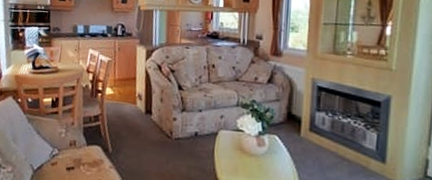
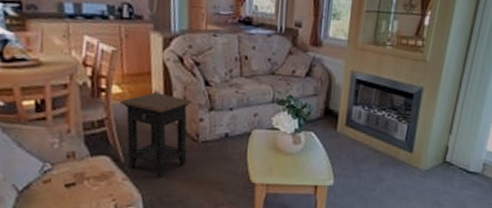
side table: none [111,94,168,169] -> present [119,92,193,178]

